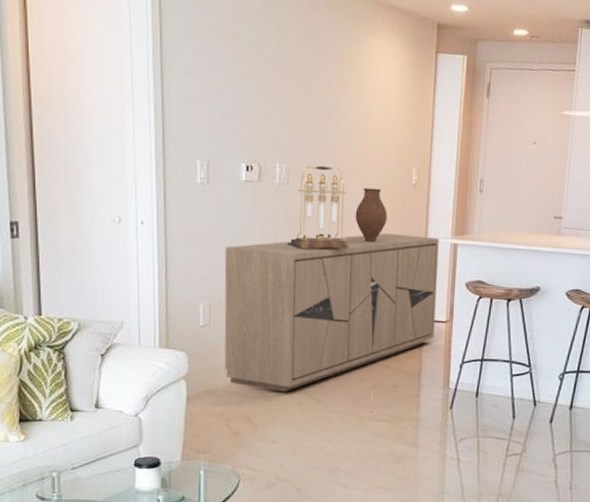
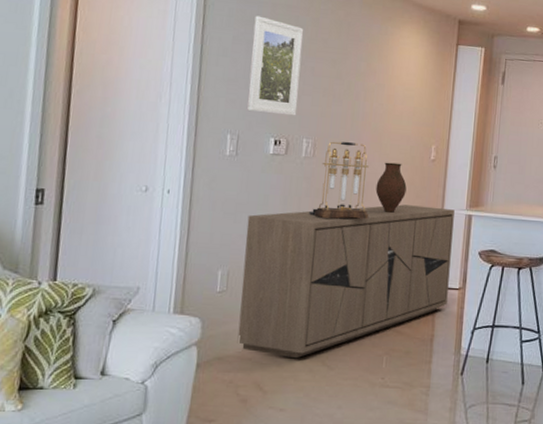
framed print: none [214,25,269,139] -> present [247,15,304,116]

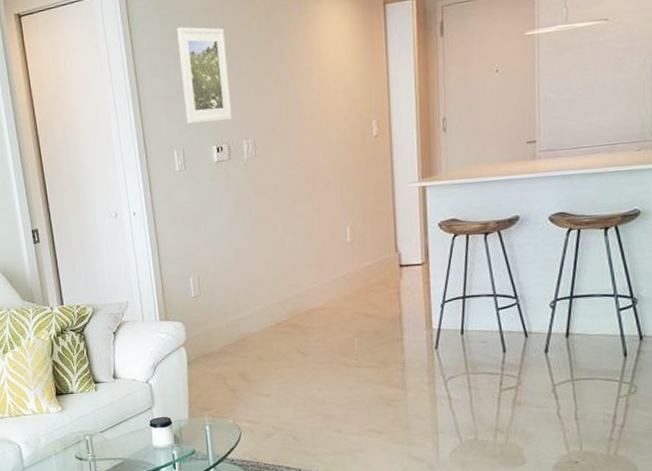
sideboard: present [237,204,455,359] -> none [206,184,411,349]
table lamp: present [309,141,369,220] -> none [261,134,319,215]
vase: present [375,162,407,214] -> none [321,146,353,200]

